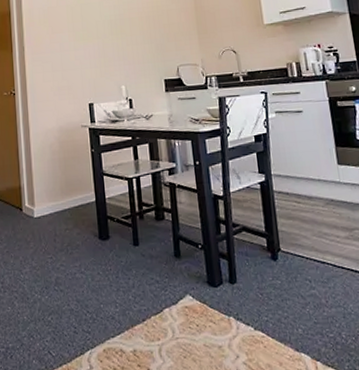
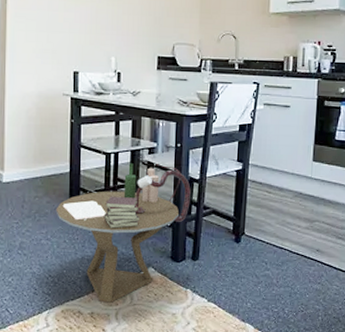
side table: none [86,184,218,338] -> present [56,163,191,303]

